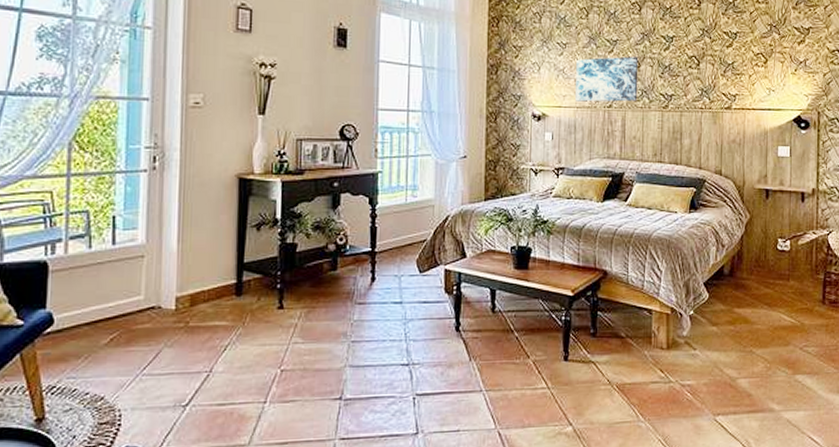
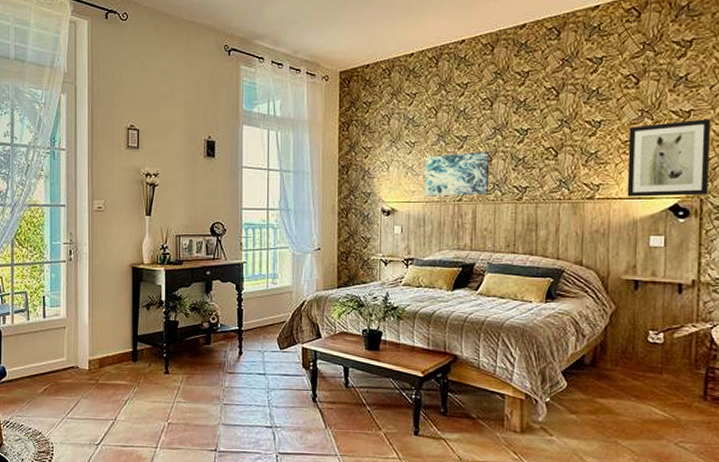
wall art: none [759,36,826,109] -> present [627,119,712,197]

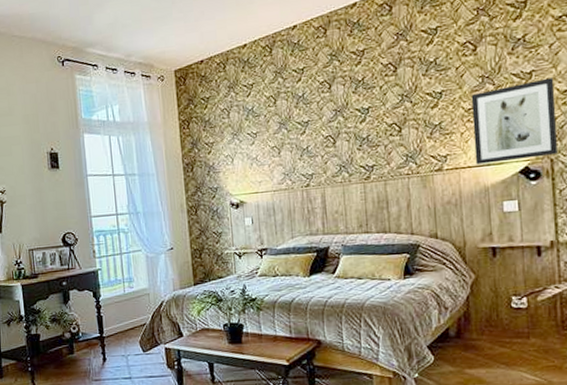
wall art: present [424,151,490,197] -> none [268,134,336,186]

